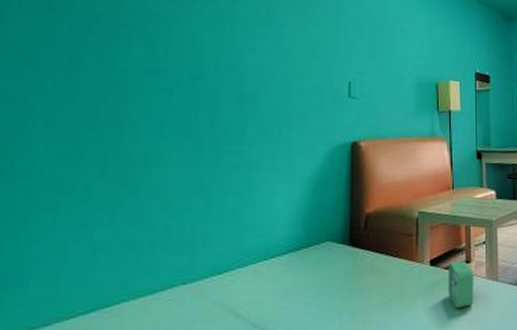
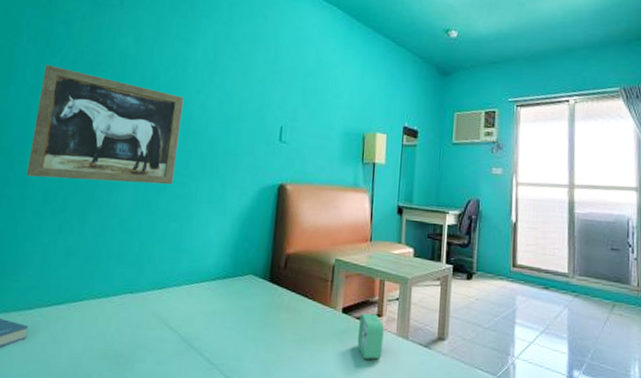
wall art: none [28,29,235,164] -> present [26,64,184,185]

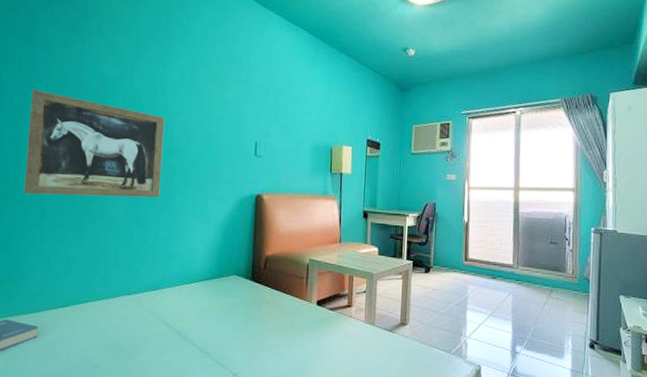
alarm clock: present [357,313,384,360] -> none [330,305,354,344]

